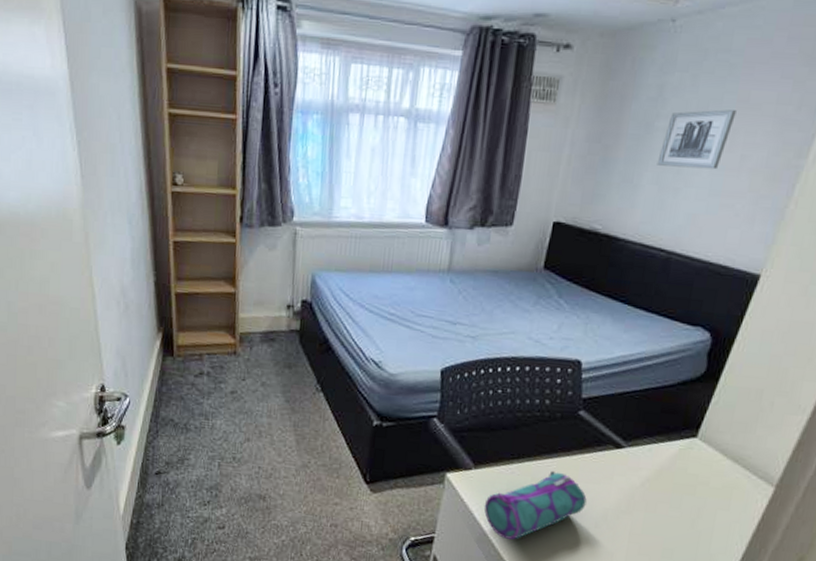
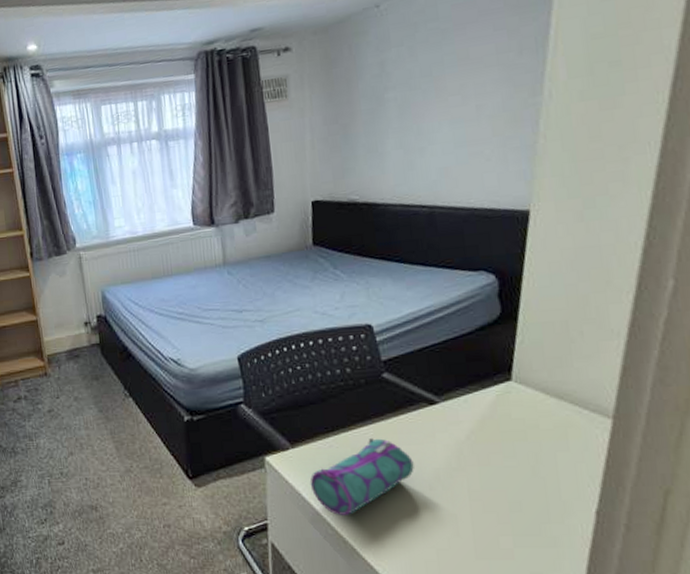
wall art: present [657,109,737,170] -> none [396,68,460,132]

